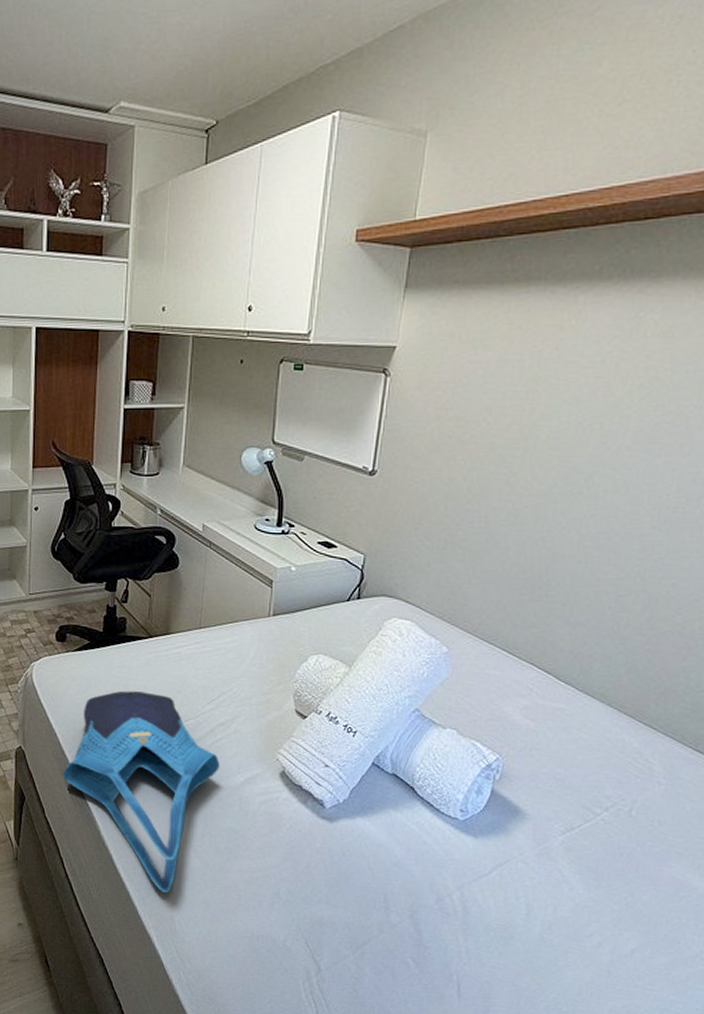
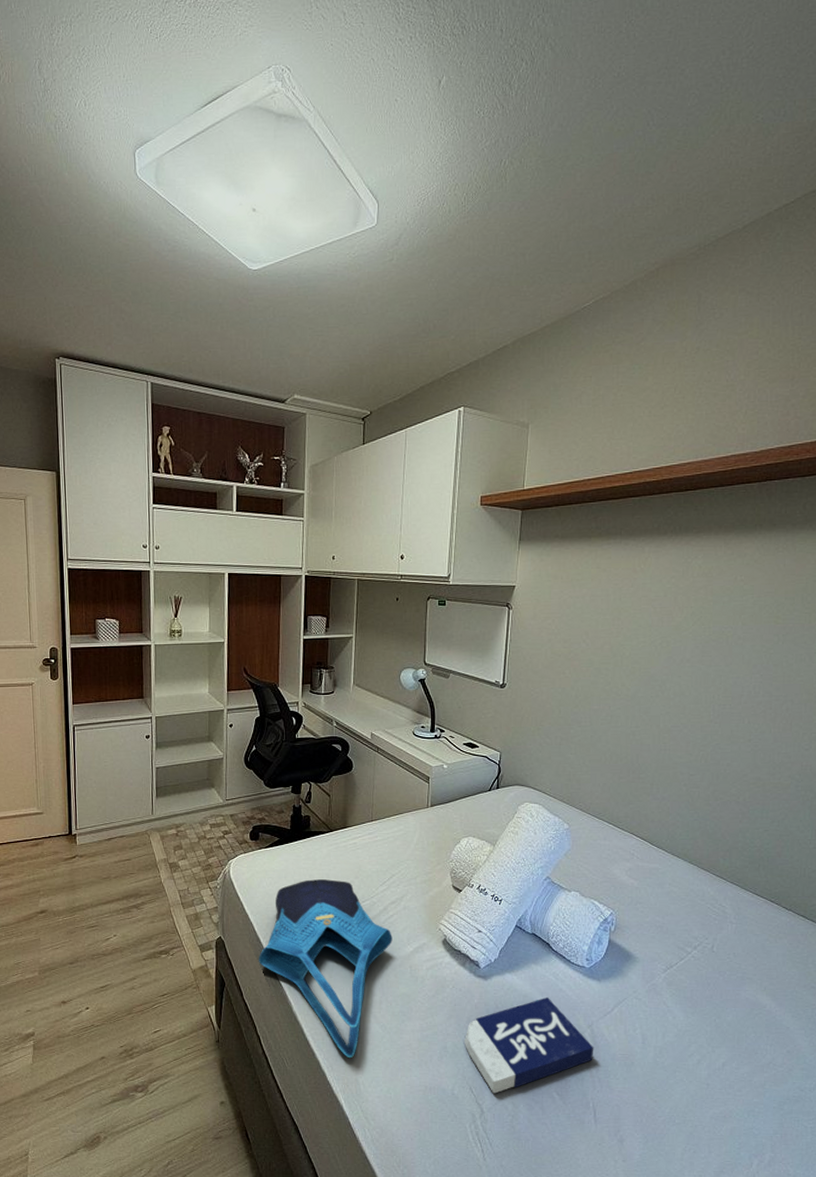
book: none [301,849,464,951] -> present [464,998,594,1094]

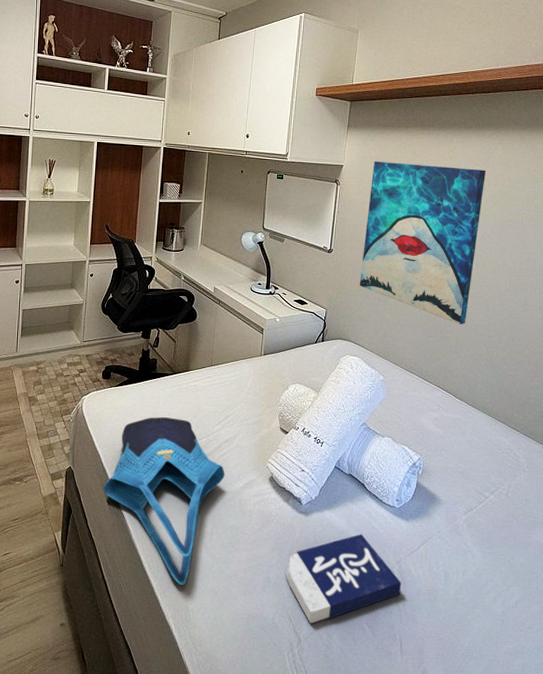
wall art: none [537,578,684,763] -> present [359,161,486,325]

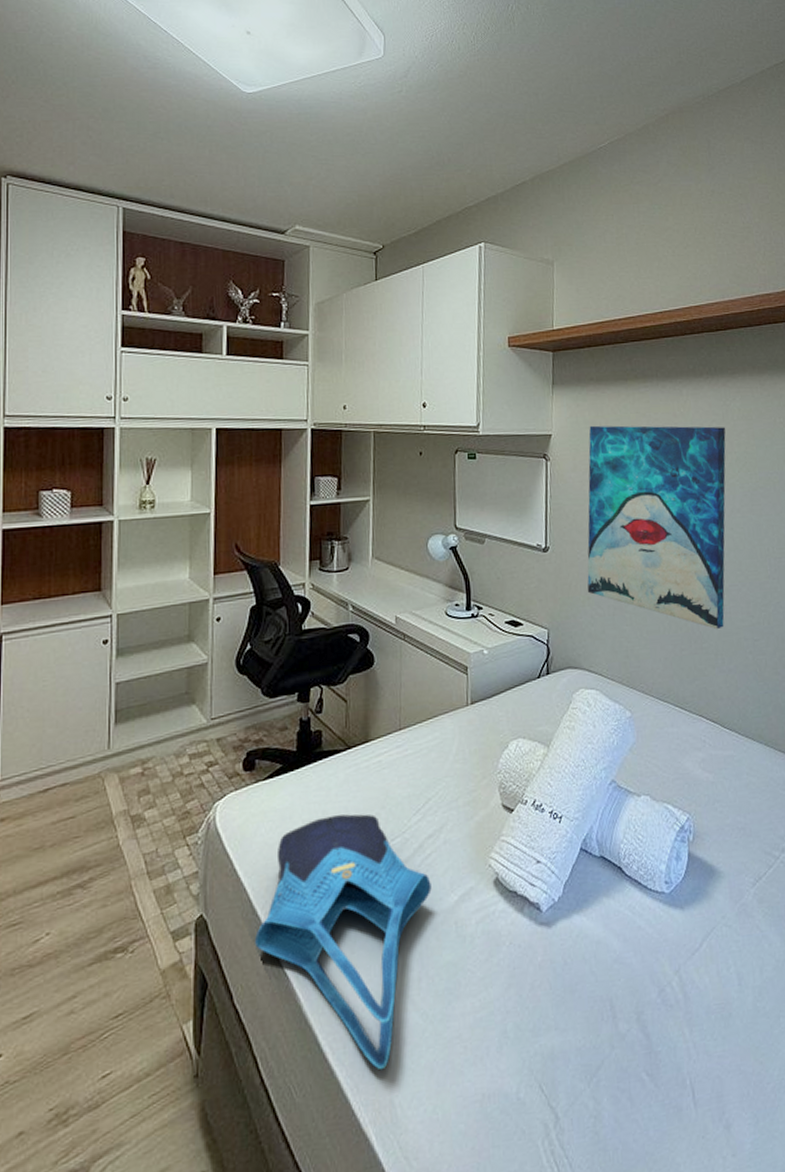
book: present [286,534,402,624] -> none [528,940,685,1089]

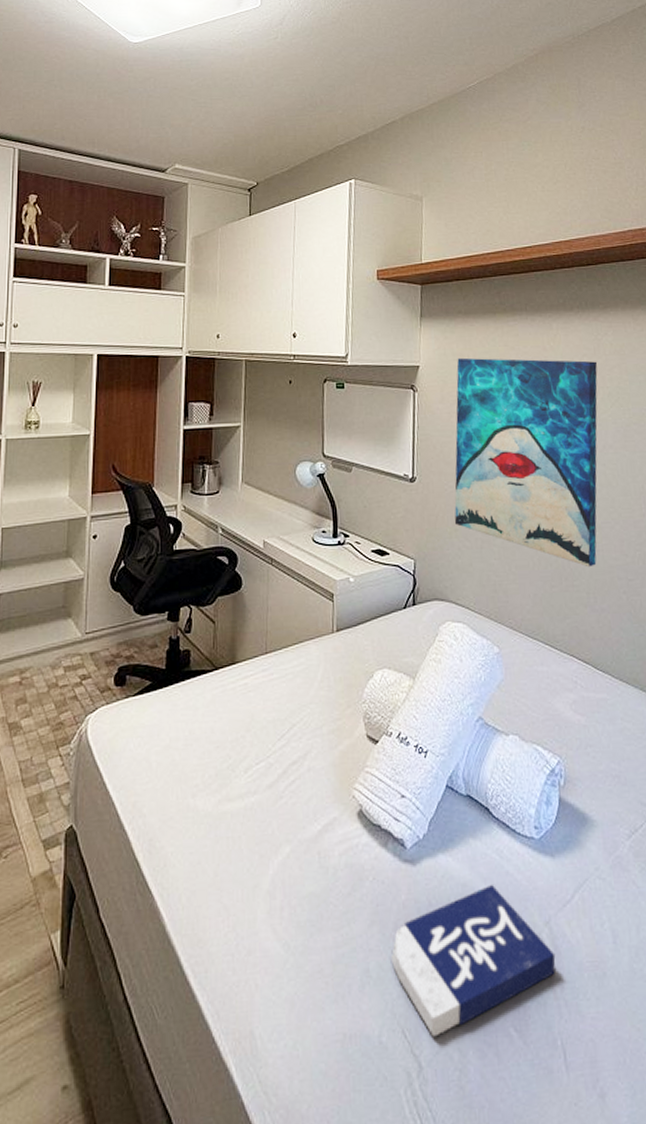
tote bag: present [255,814,432,1070] -> none [122,735,295,999]
book: none [528,940,685,1089] -> present [392,885,556,1037]

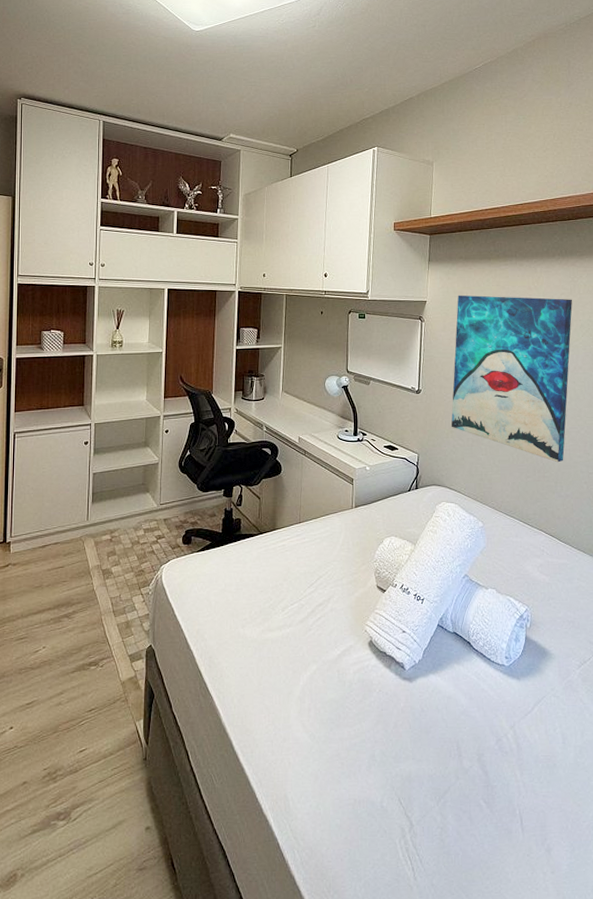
book: present [392,885,556,1037] -> none [392,698,518,804]

